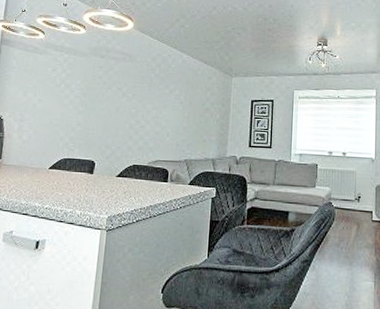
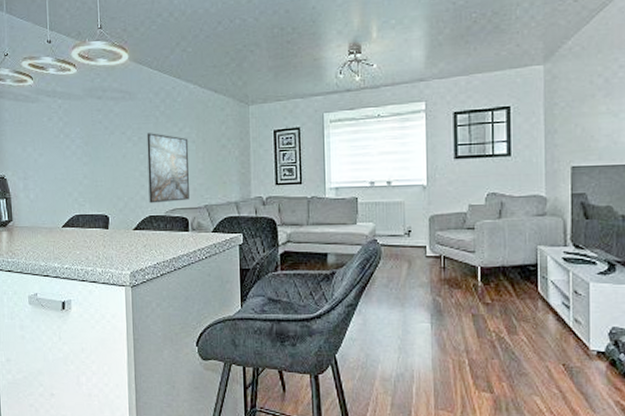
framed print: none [135,91,177,154] -> present [146,133,190,204]

